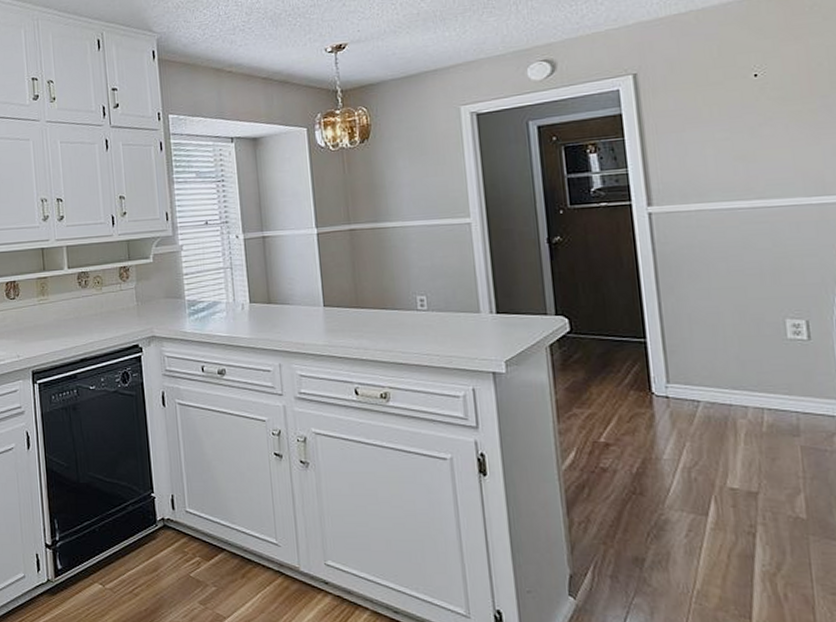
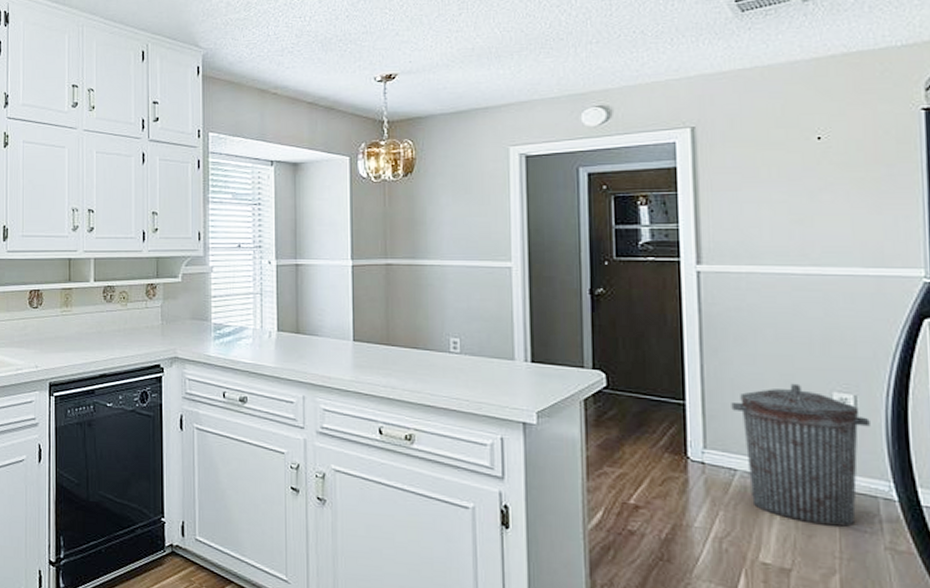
trash can: none [690,313,823,447] -> present [731,383,870,527]

